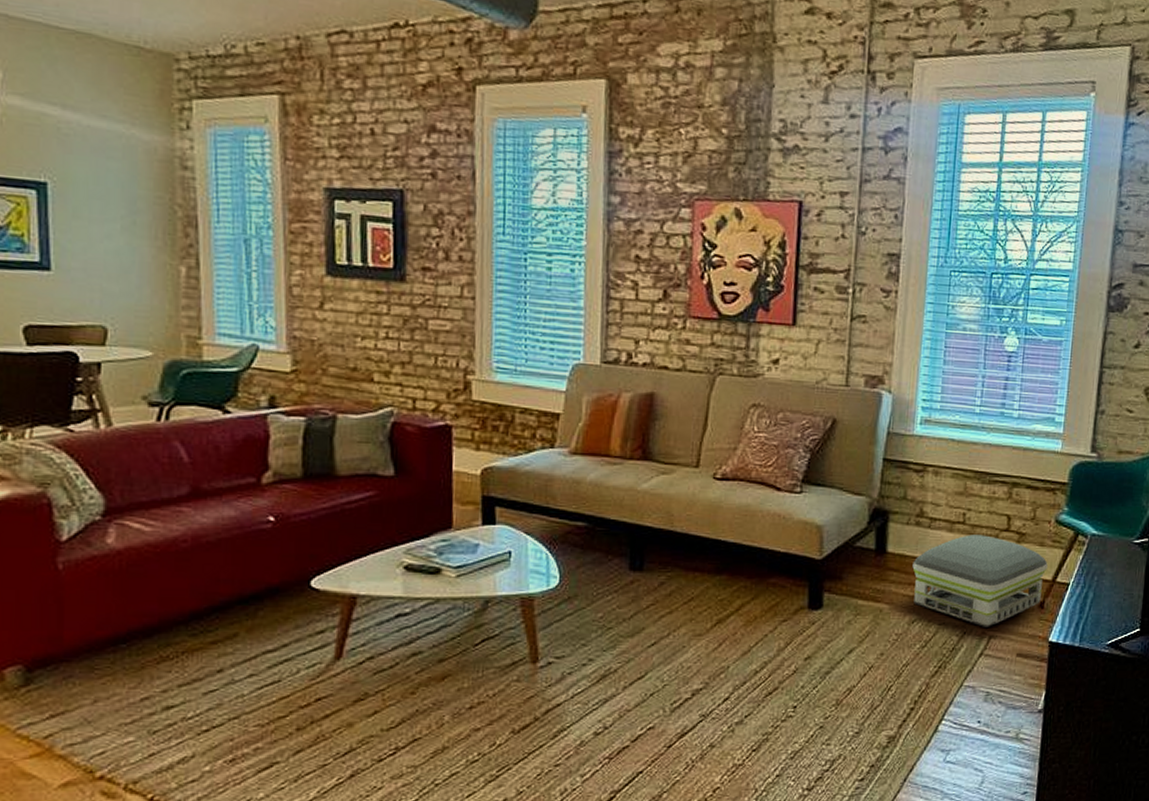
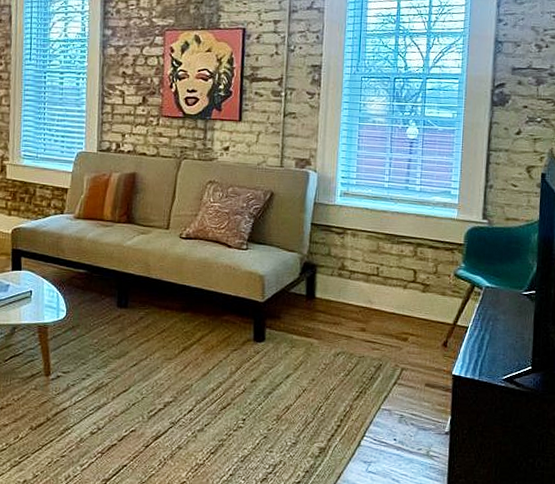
air purifier: present [912,535,1048,627] -> none [336,285,449,361]

